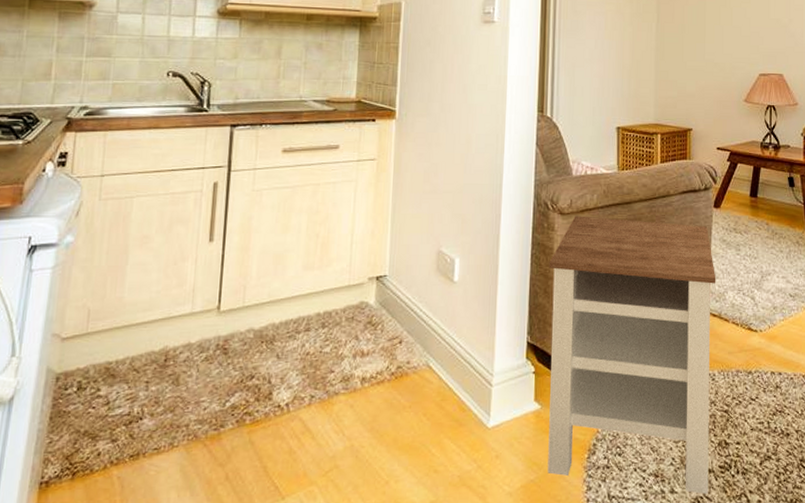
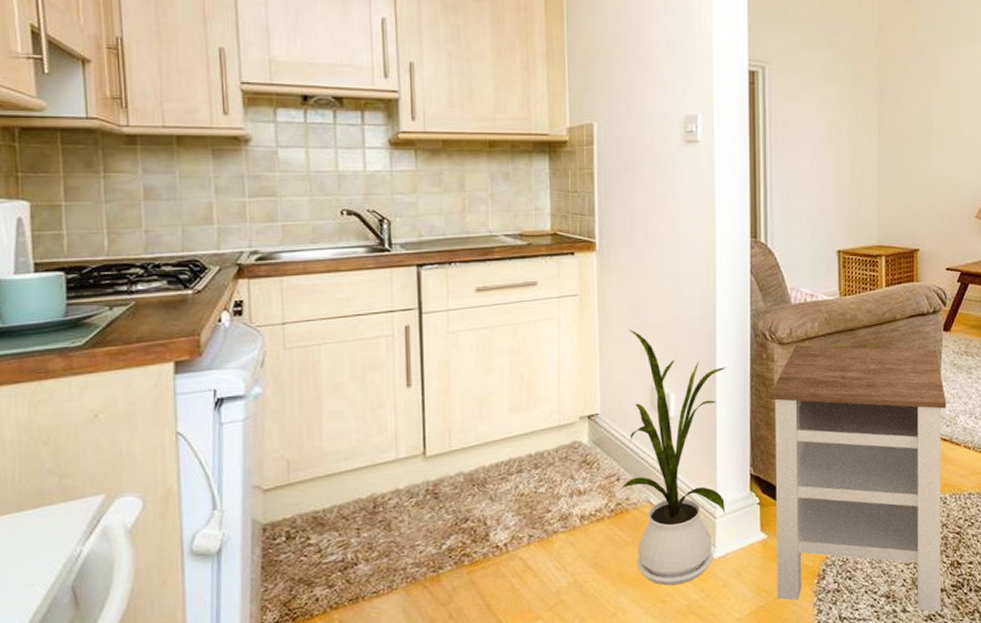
house plant: none [402,194,511,455] -> present [621,329,728,586]

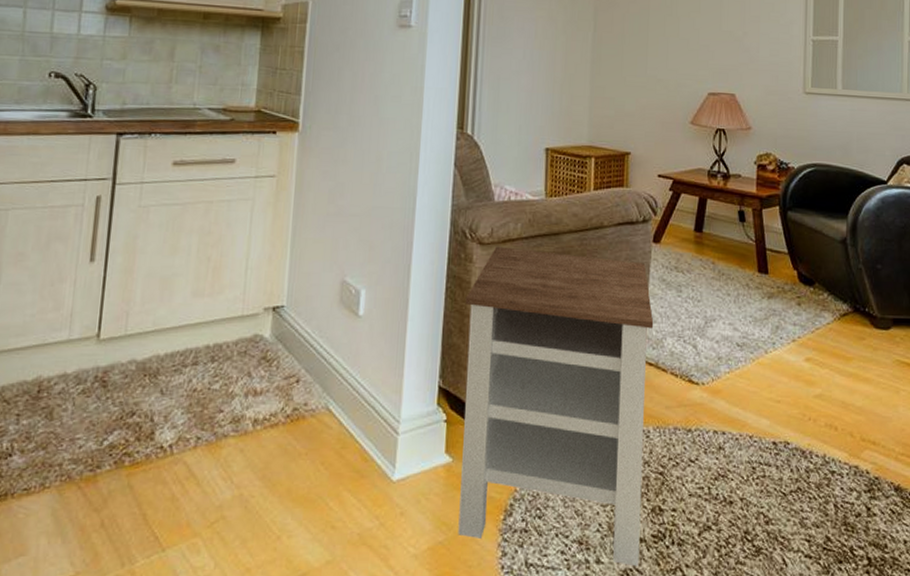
house plant: present [621,329,728,586] -> none [300,217,423,509]

